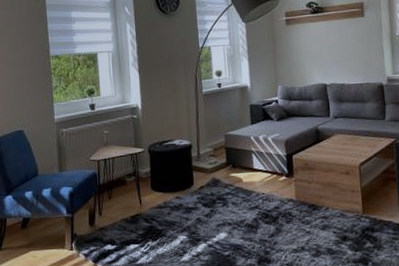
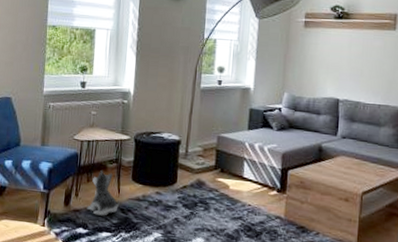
plush toy: none [112,186,143,230] -> present [86,170,120,216]

